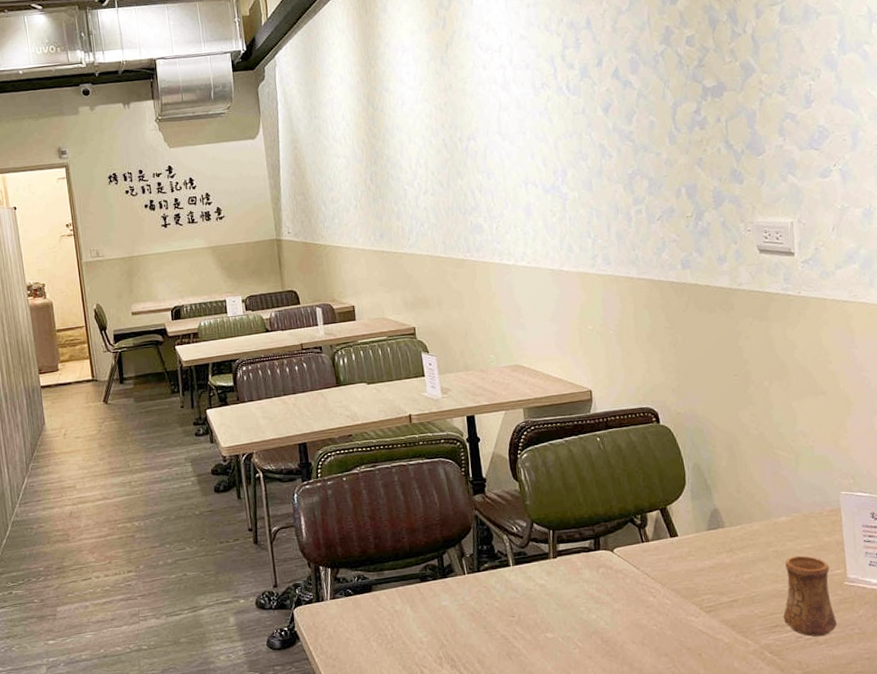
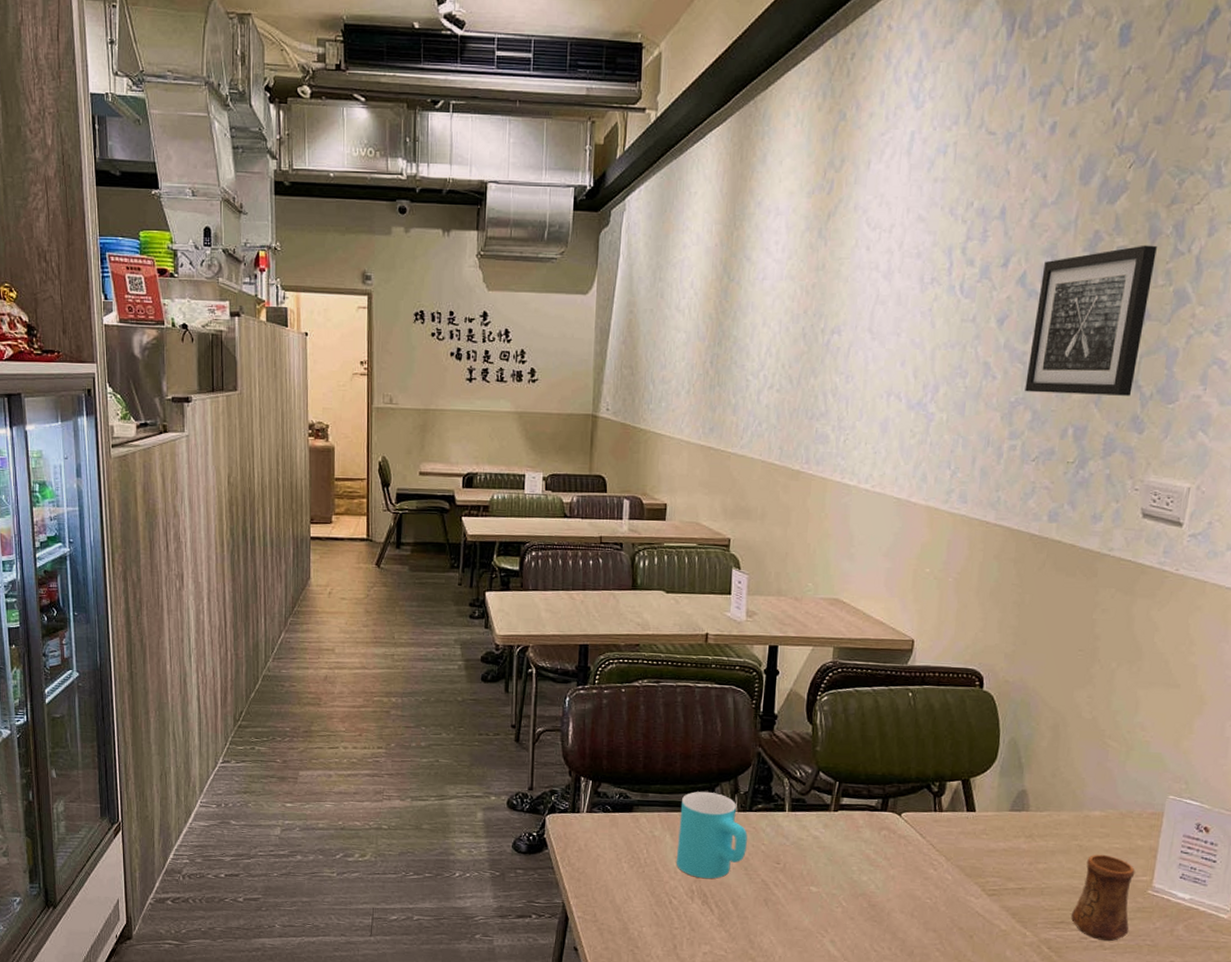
cup: none [415,560,482,644] -> present [676,791,748,879]
wall art: none [631,31,726,164] -> present [1025,245,1157,396]

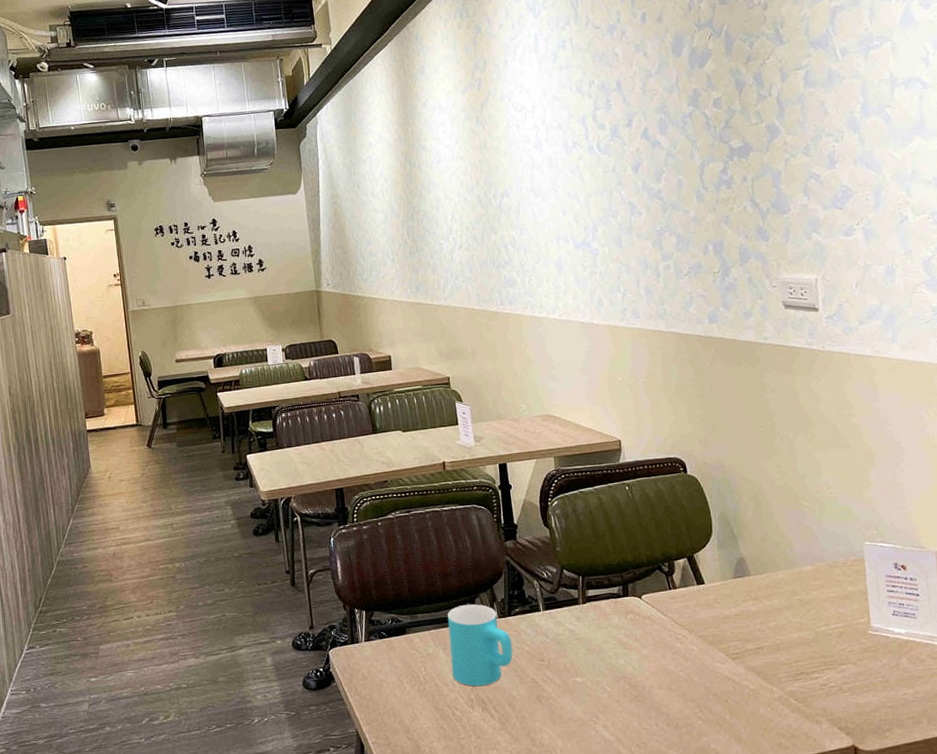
wall art: present [1025,245,1157,396] -> none [660,94,752,221]
cup: present [1070,854,1135,942] -> none [808,604,861,685]

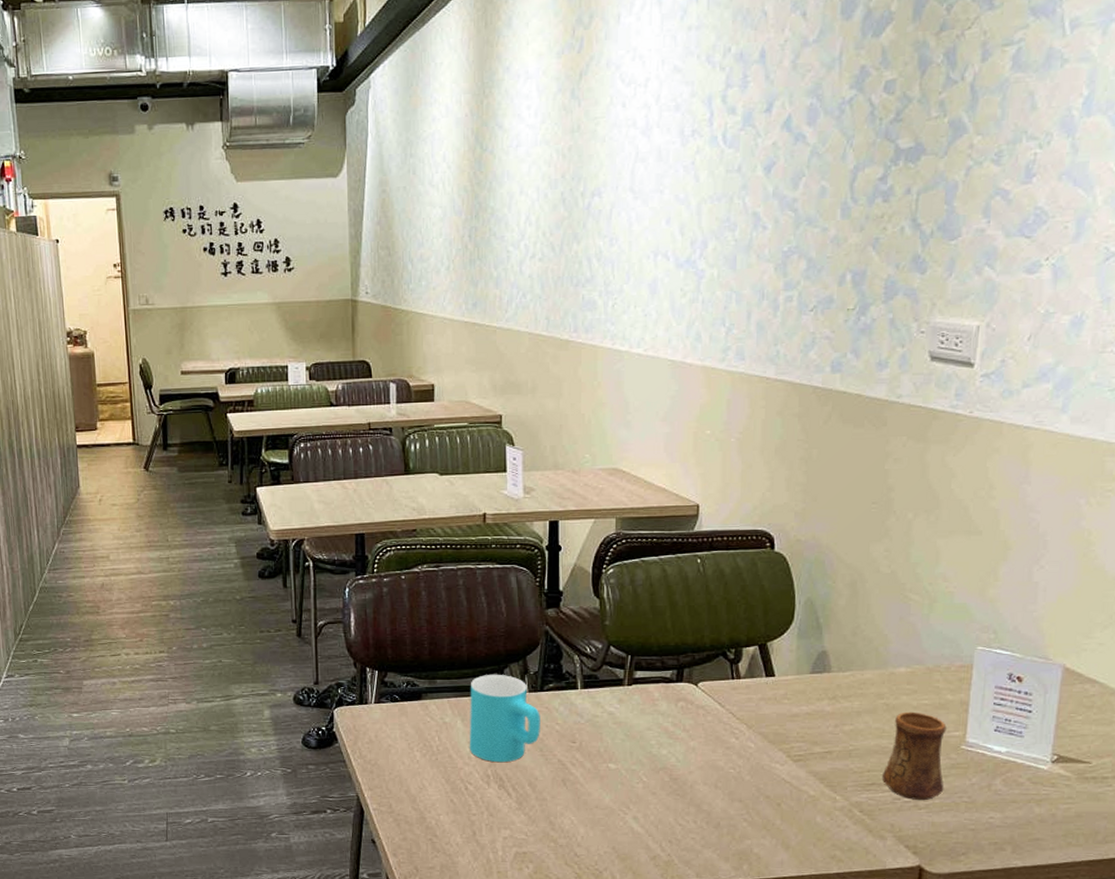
cup: none [808,604,861,685] -> present [881,711,947,801]

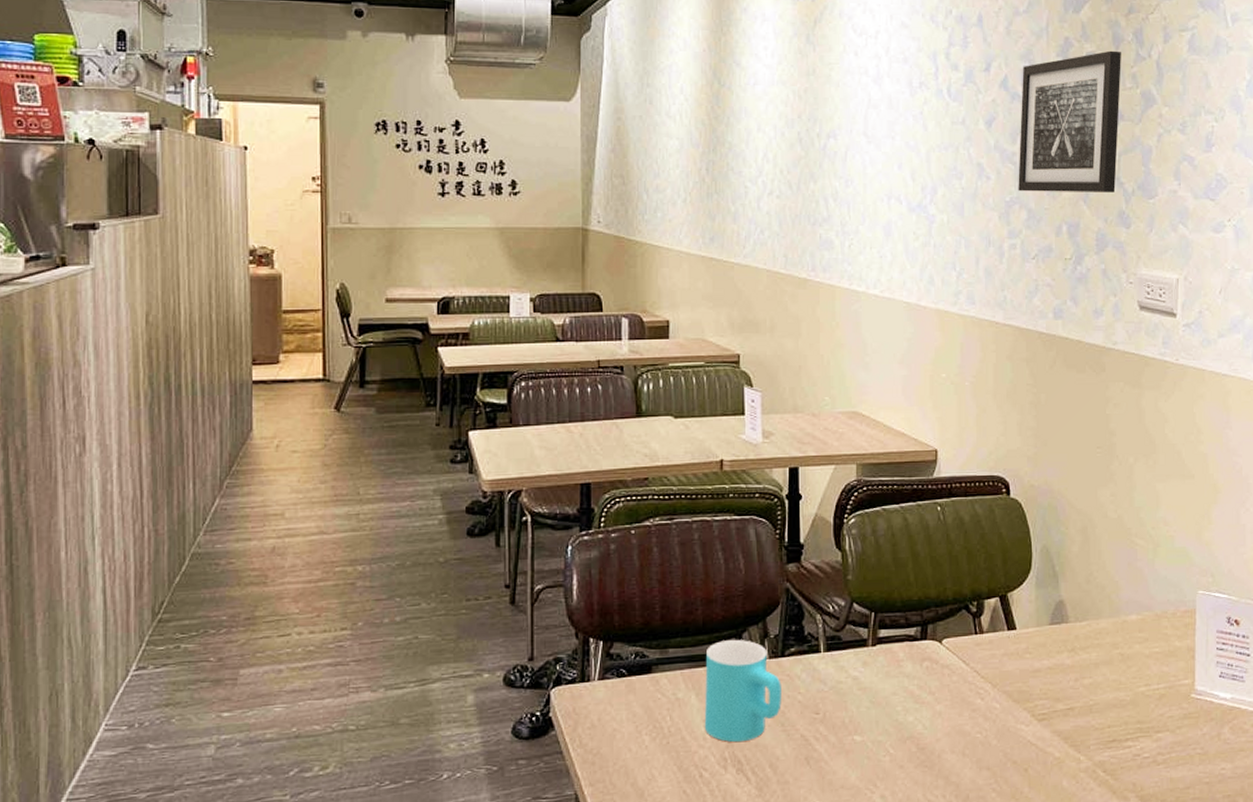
wall art: none [798,76,928,240] -> present [1018,50,1121,193]
cup: present [881,711,947,801] -> none [1121,660,1179,756]

